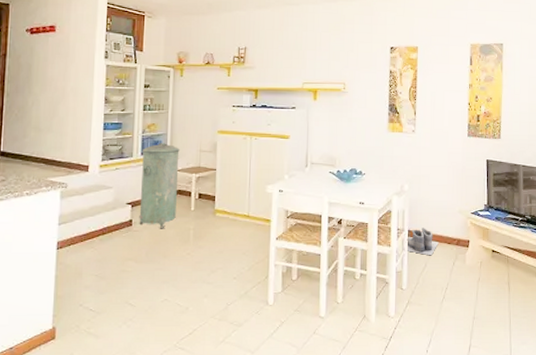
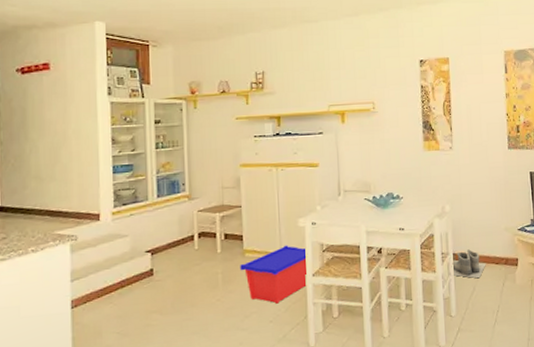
trash can: present [139,142,180,229] -> none [158,181,201,276]
storage bin: none [210,208,271,262] -> present [240,245,307,304]

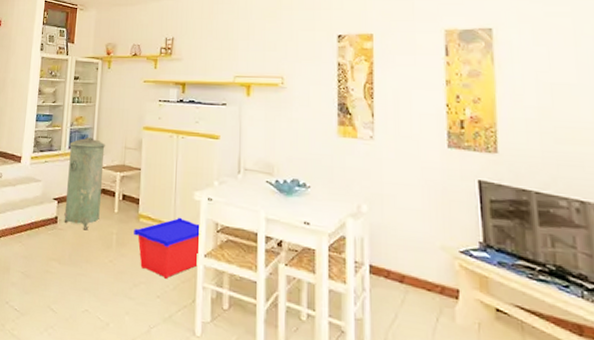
trash can: none [158,181,201,276] -> present [64,136,105,230]
boots: present [451,249,486,279] -> none [366,264,413,304]

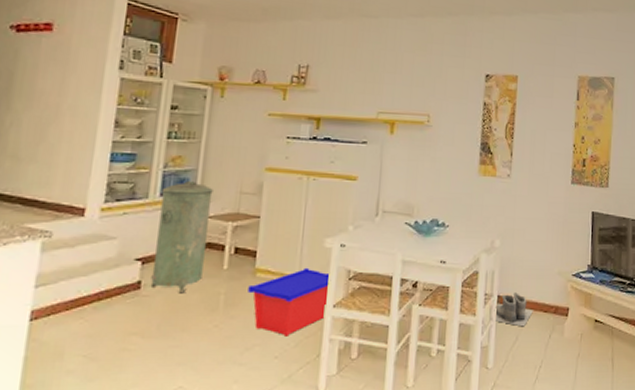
boots: none [366,264,413,304] -> present [493,292,533,327]

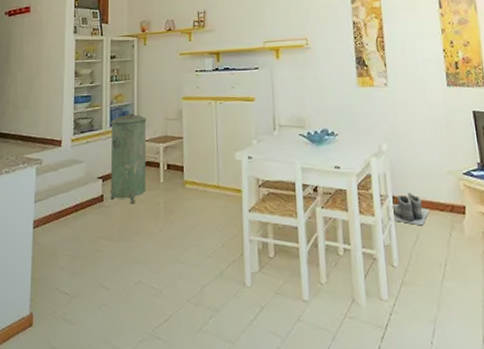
storage bin: present [248,267,329,337] -> none [180,178,243,238]

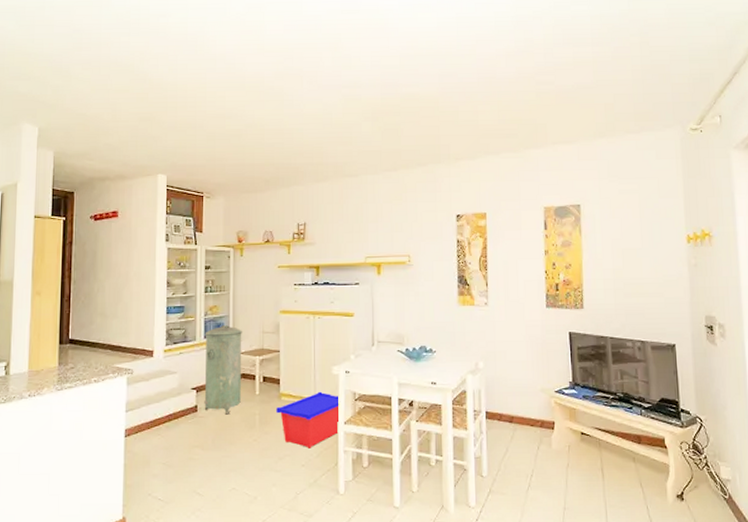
storage bin: none [180,178,243,238] -> present [276,391,339,448]
boots: present [391,193,429,226] -> none [483,409,520,440]

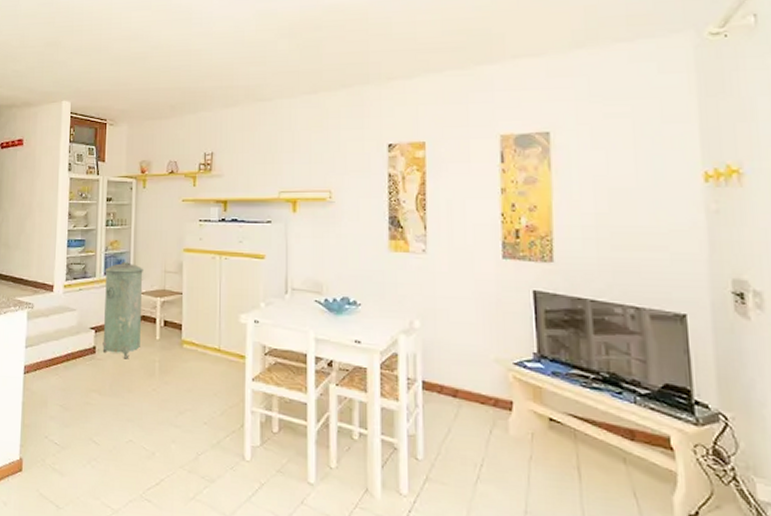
storage bin: present [276,391,339,448] -> none [177,341,246,405]

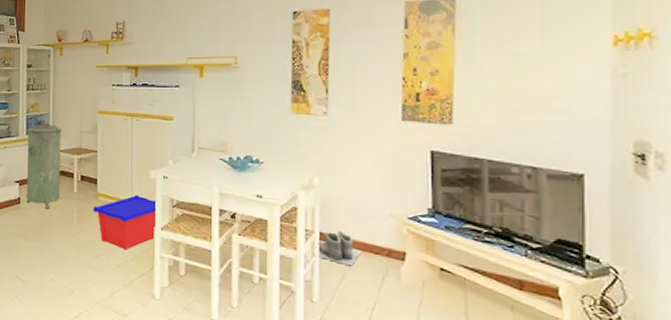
storage bin: none [177,341,246,405] -> present [93,194,155,250]
boots: none [419,379,467,418] -> present [316,231,361,267]

